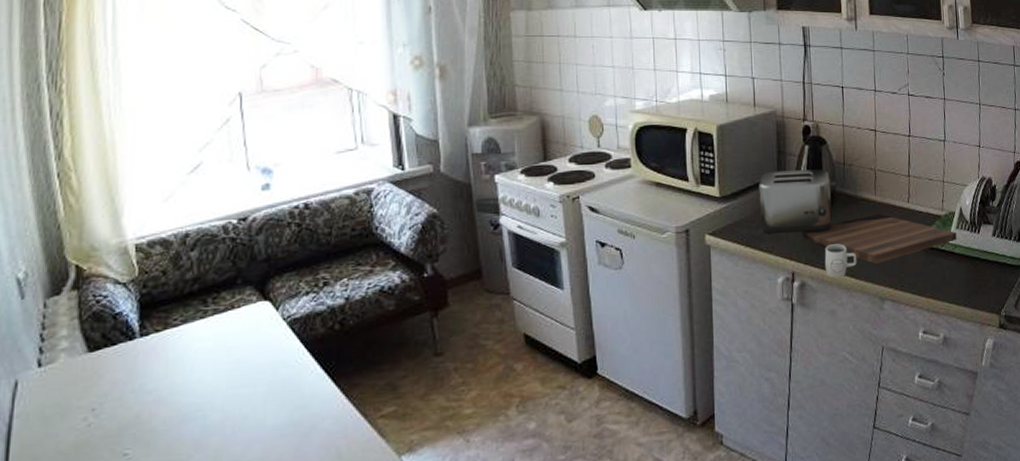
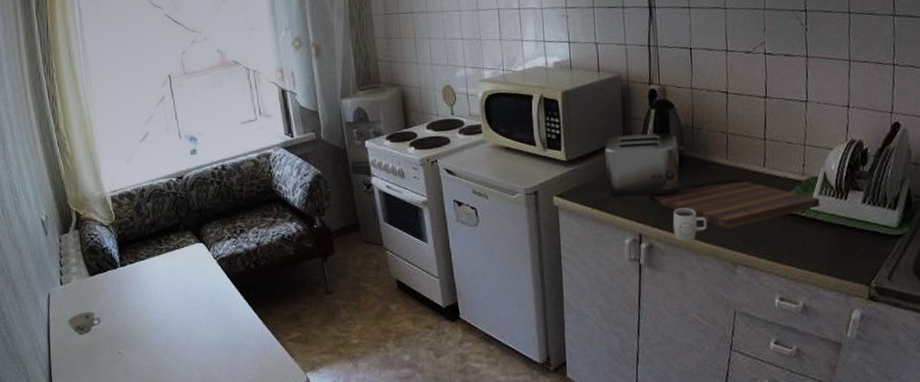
teacup: none [43,400,99,434] -> present [67,311,101,334]

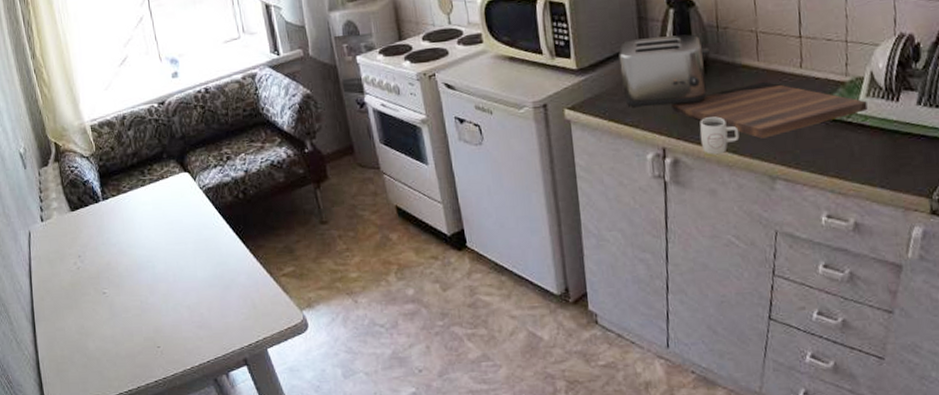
teacup: present [67,311,101,334] -> none [49,249,84,274]

